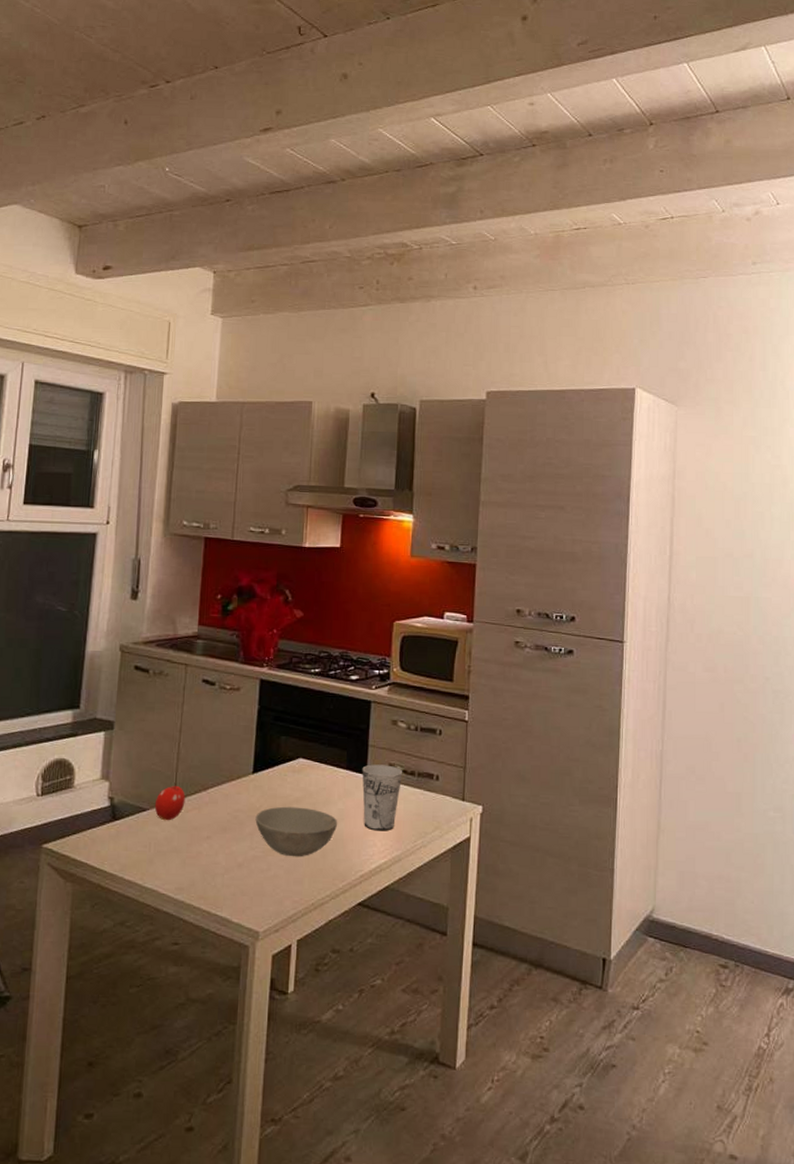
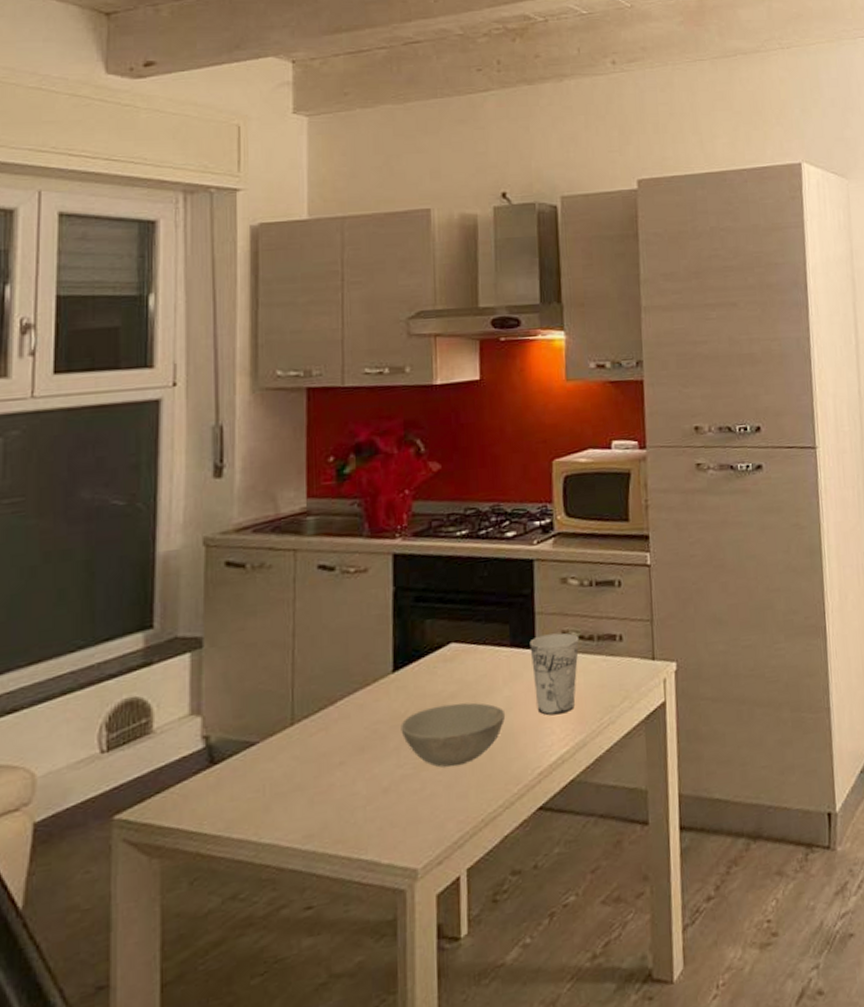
fruit: present [154,782,186,821] -> none [266,701,307,754]

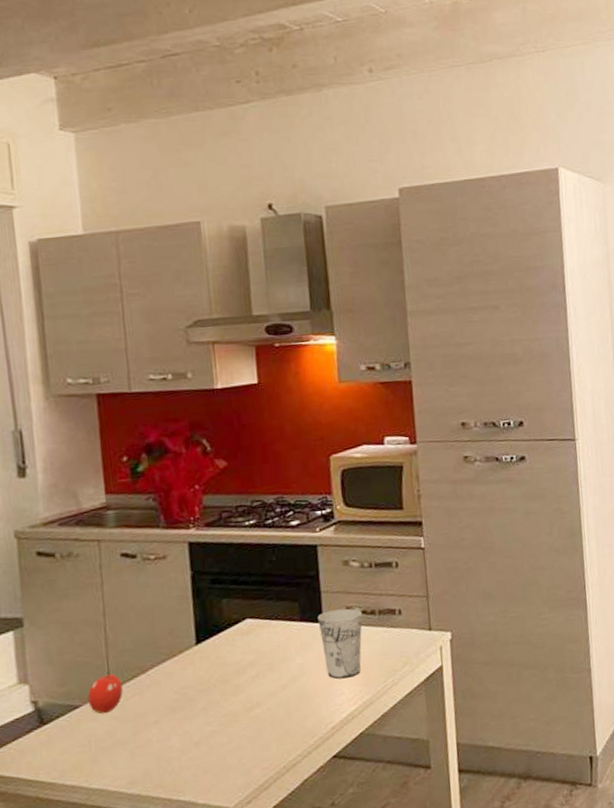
fruit: none [266,701,307,754] -> present [87,671,123,715]
bowl: present [400,702,506,768] -> none [206,669,300,724]

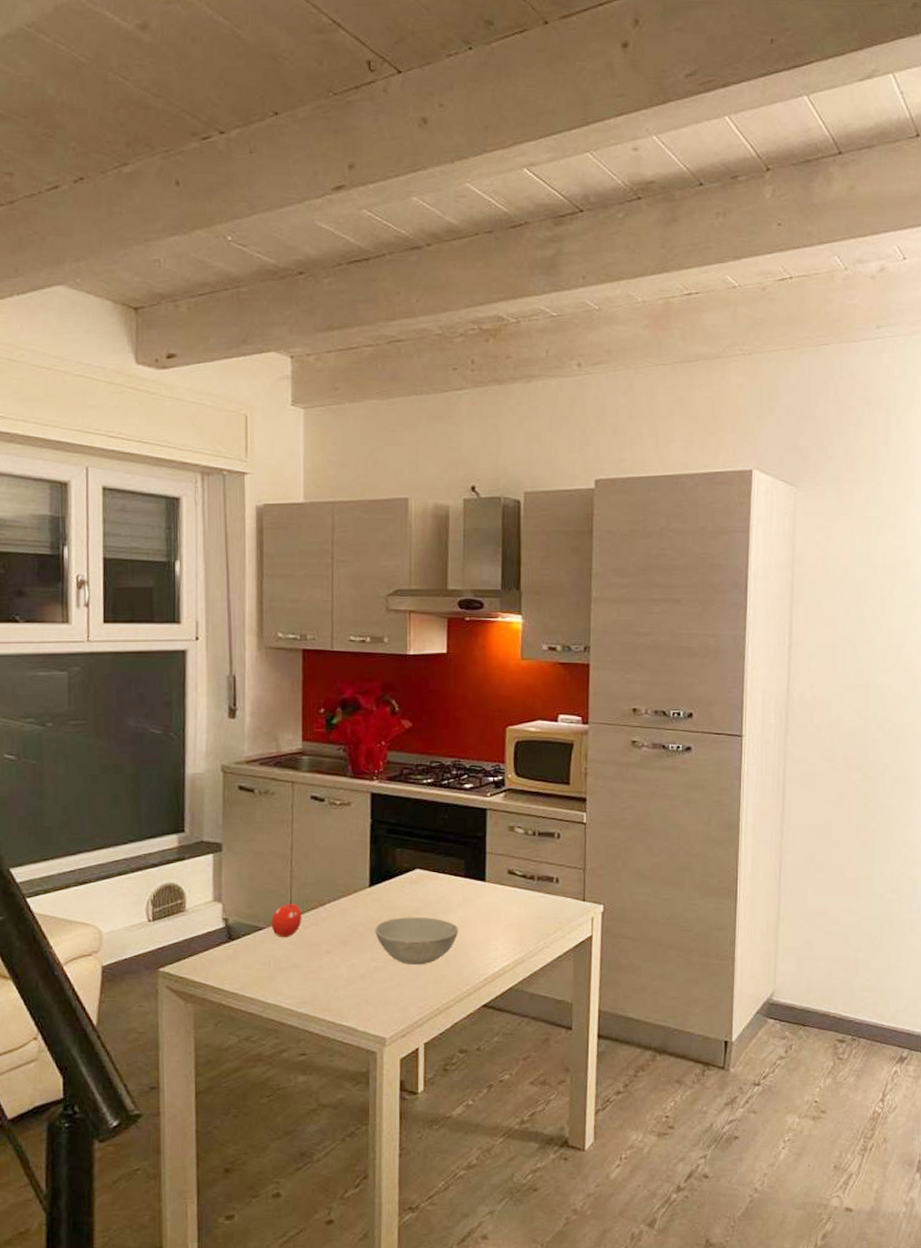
bowl: none [206,669,300,724] -> present [375,917,459,965]
cup: present [317,608,363,679] -> none [481,871,522,935]

